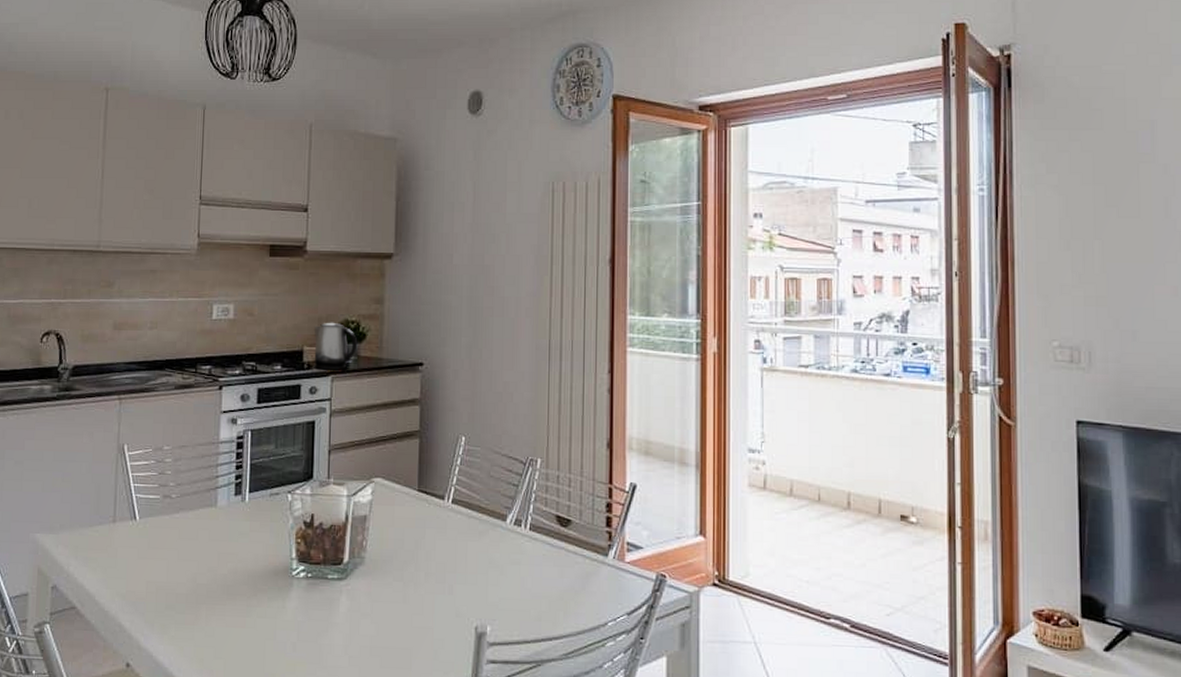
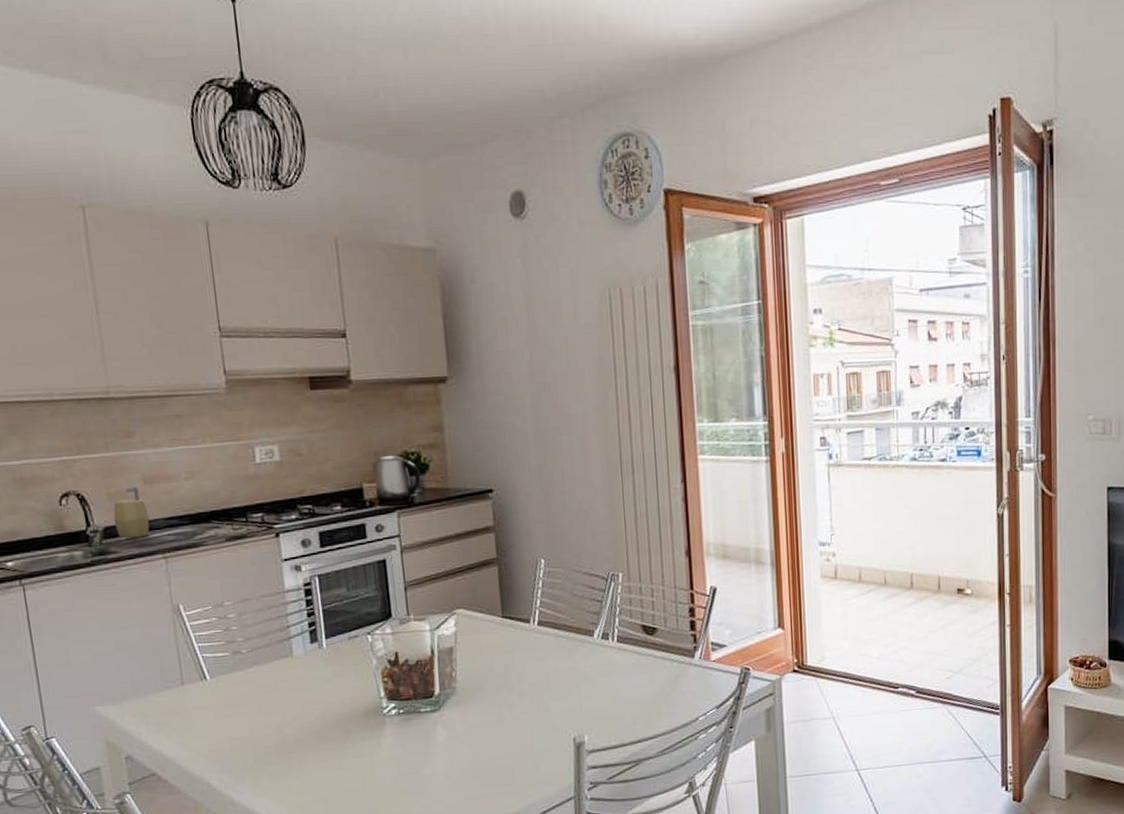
soap dispenser: none [82,331,113,378] -> present [113,486,150,539]

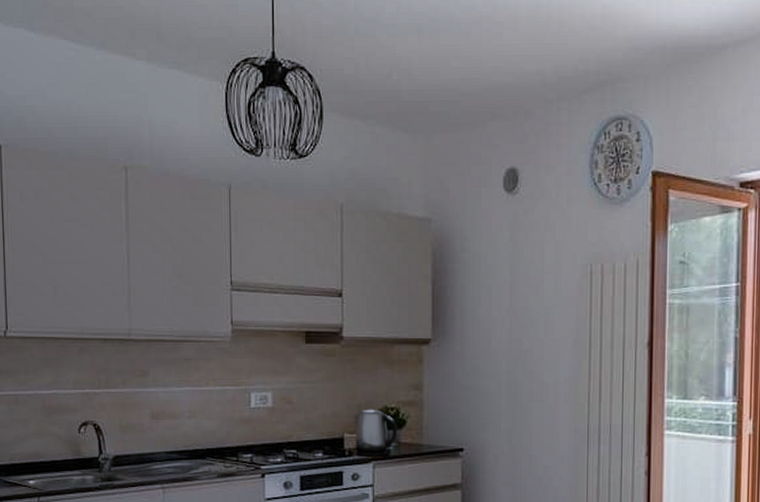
soap dispenser: present [113,486,150,539] -> none [122,421,153,468]

